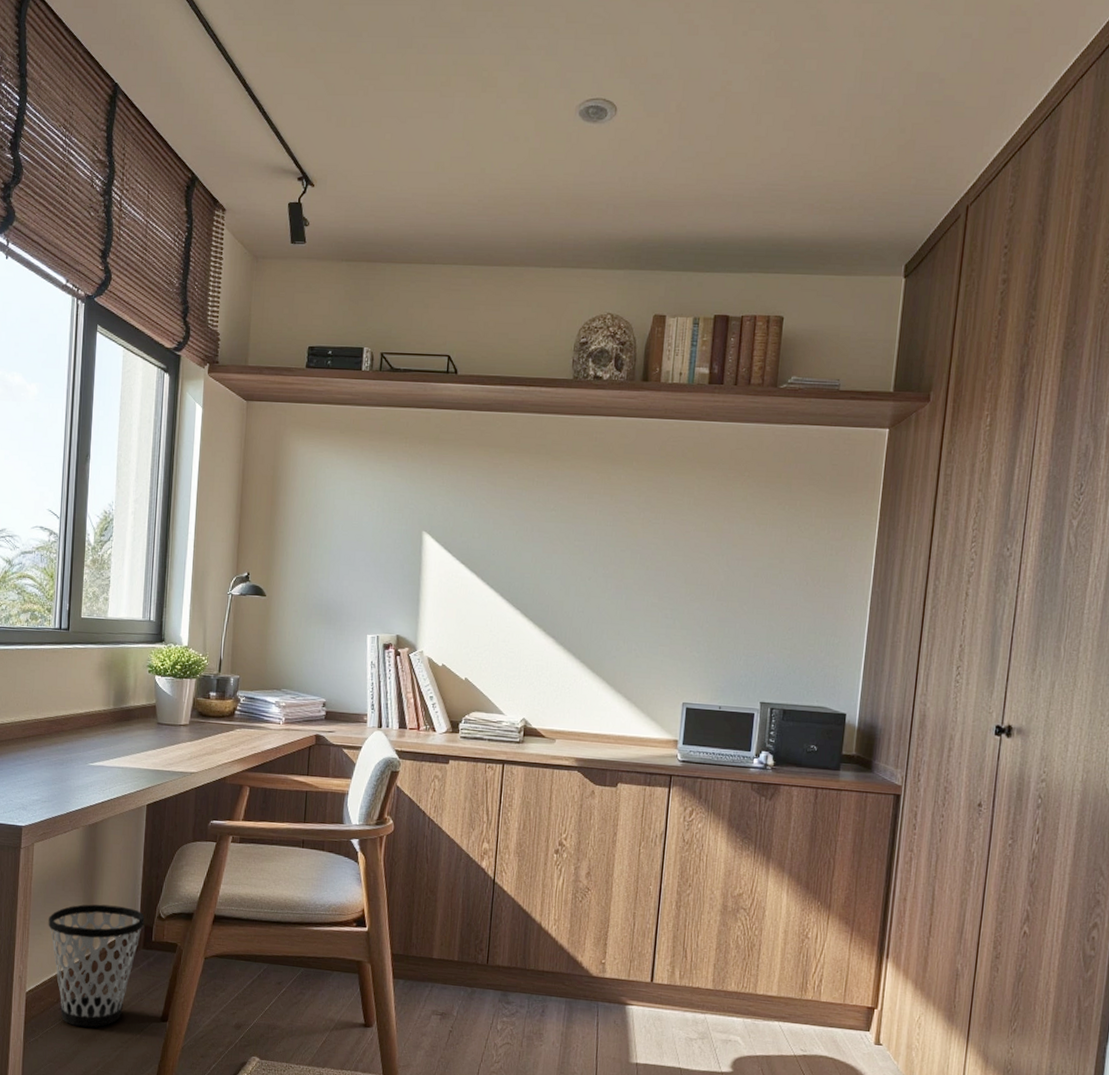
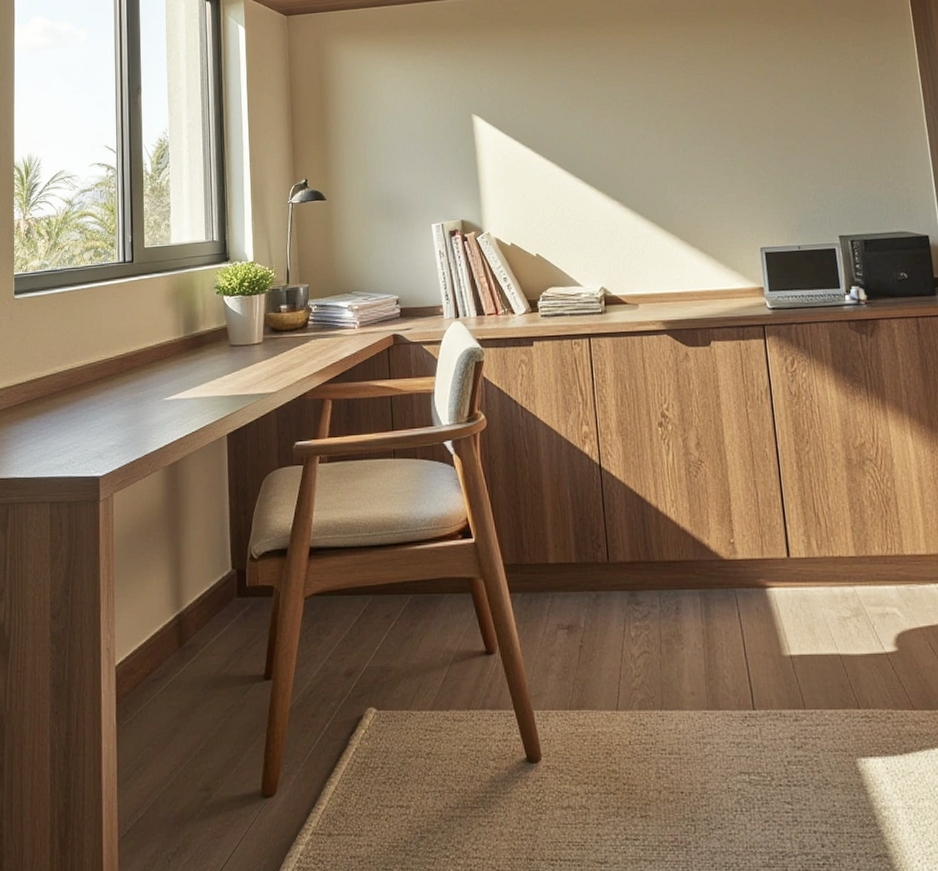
wastebasket: present [48,904,145,1028] -> none [134,551,237,699]

